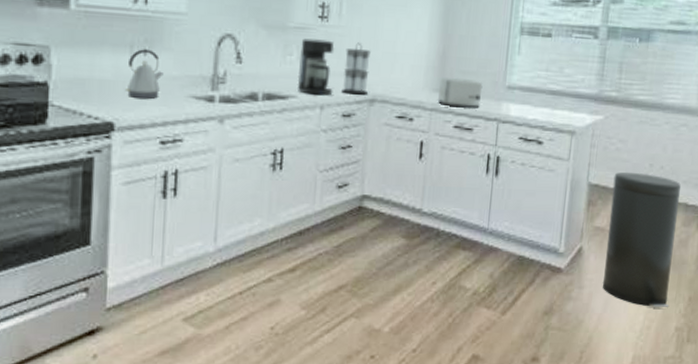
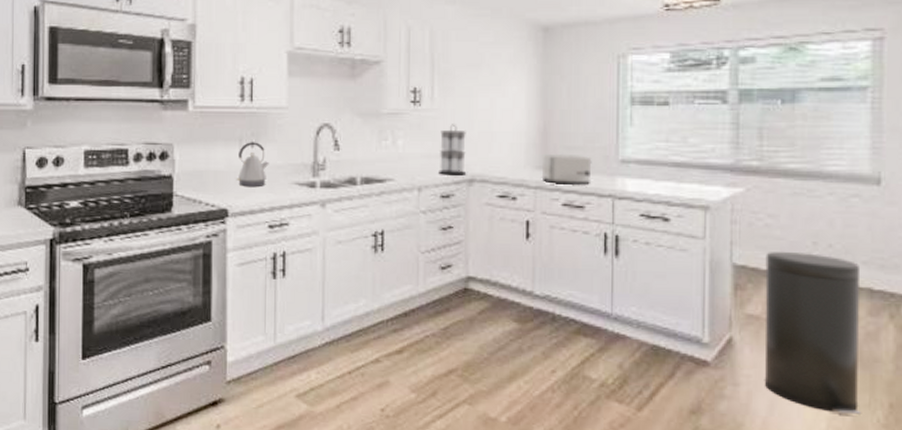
coffee maker: present [297,38,335,95] -> none [393,123,430,177]

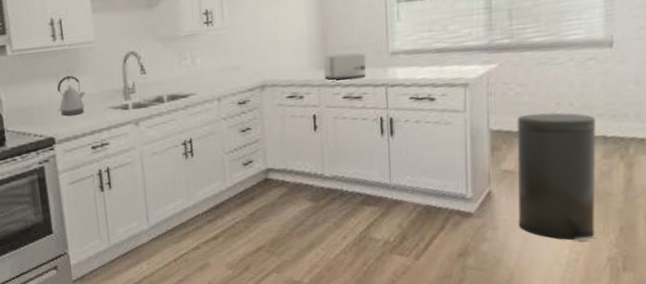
spice rack: present [438,124,466,175] -> none [232,38,258,85]

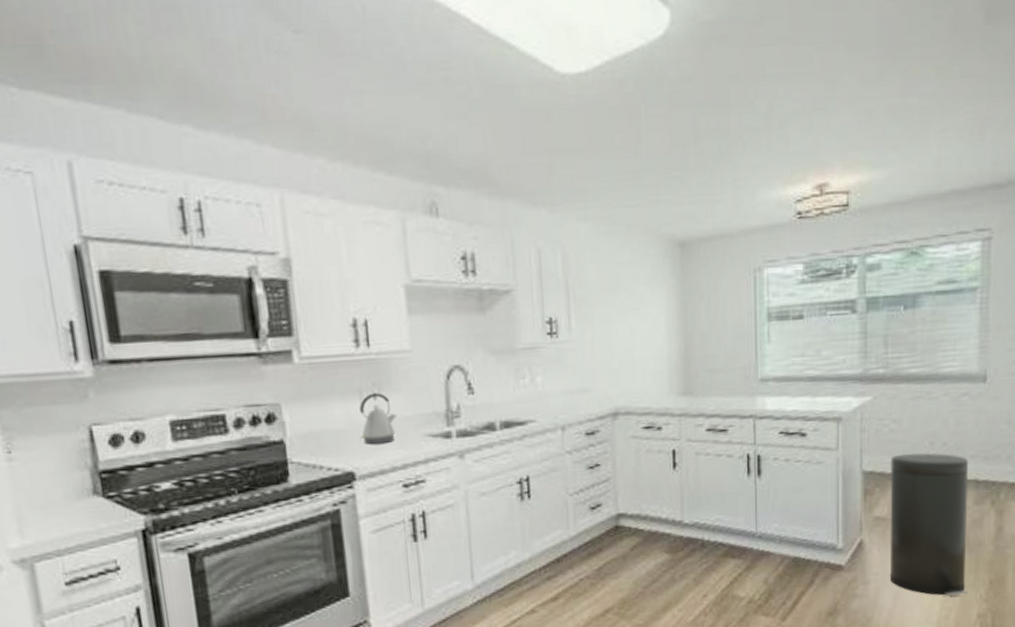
toaster: present [322,52,366,81] -> none [684,377,733,410]

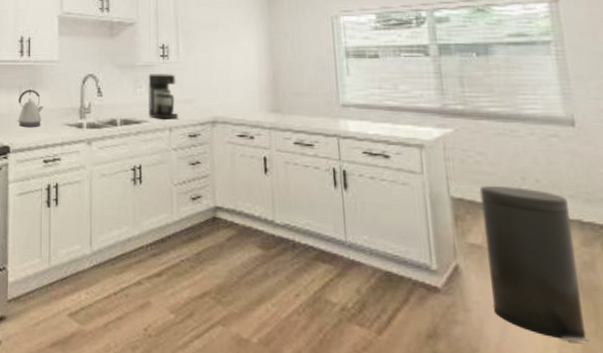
coffee maker: none [532,357,573,417] -> present [147,74,179,119]

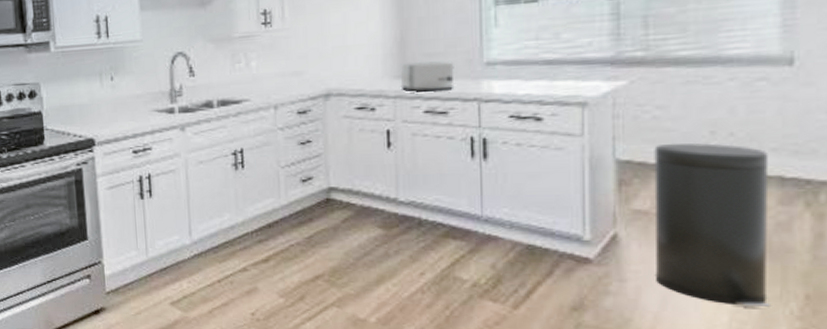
kettle: present [16,90,44,128] -> none [99,75,129,118]
coffee maker: present [147,74,179,119] -> none [248,44,285,97]
toaster: none [273,100,317,127] -> present [400,61,454,92]

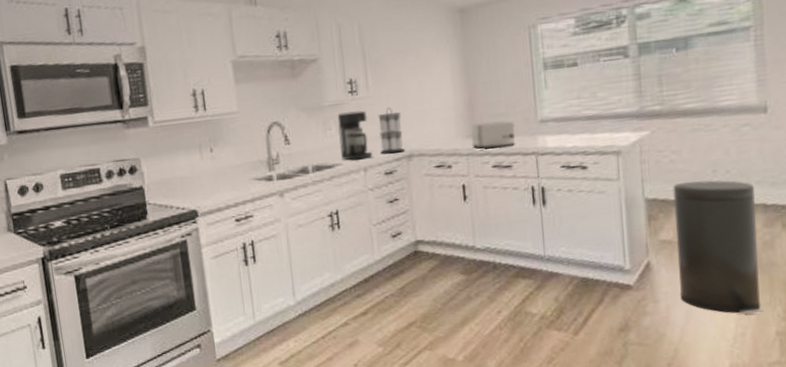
coffee maker: none [248,44,285,97] -> present [337,110,373,160]
spice rack: none [293,41,321,92] -> present [378,107,405,154]

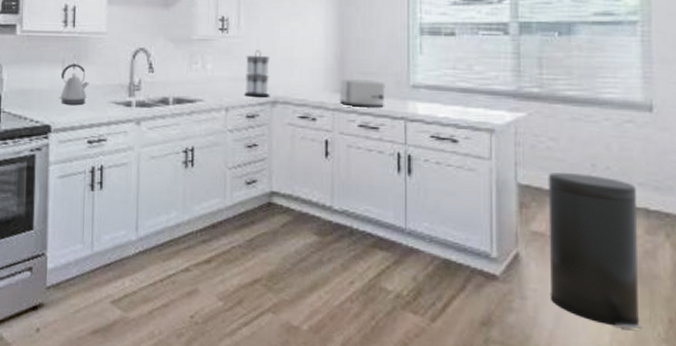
kettle: none [200,146,229,189] -> present [58,64,89,106]
coffee maker: present [337,110,373,160] -> none [203,49,236,99]

